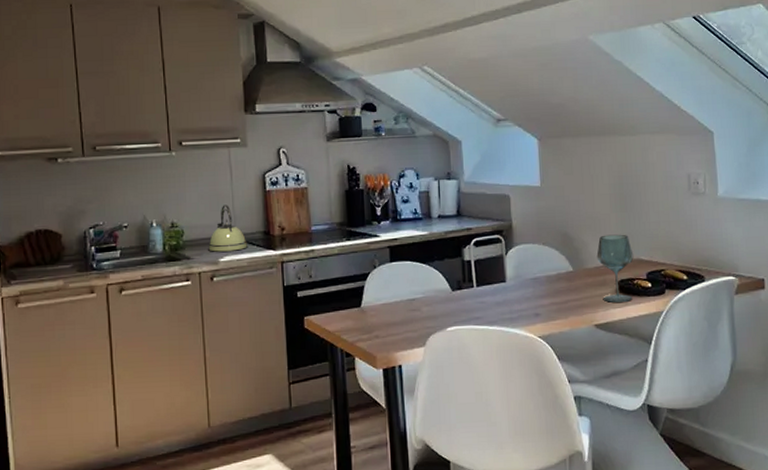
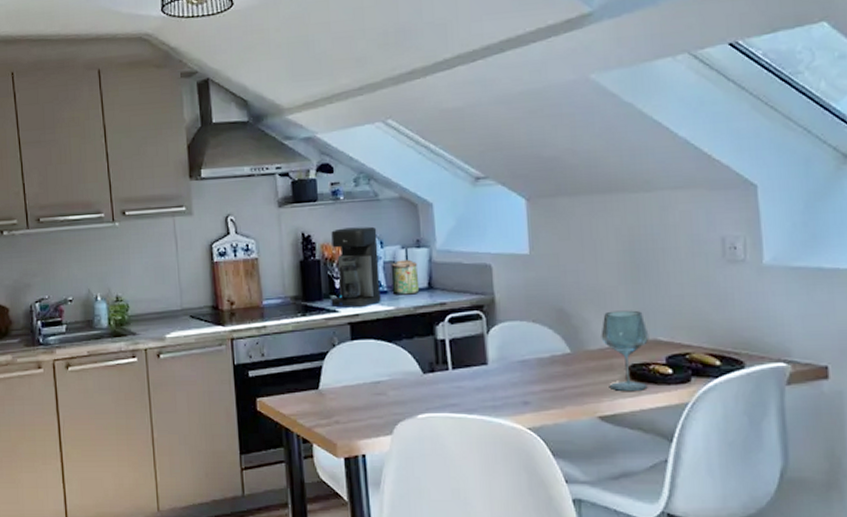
kettle: present [208,205,249,252] -> none [154,277,196,328]
coffee maker: none [373,160,417,233] -> present [331,226,381,308]
canister: none [425,190,450,222] -> present [390,259,420,295]

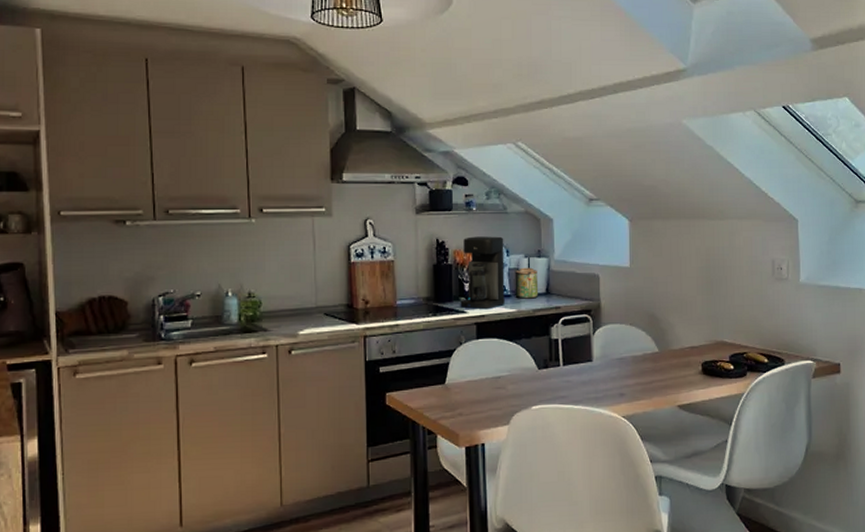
wine glass: present [601,310,649,392] -> none [682,316,718,385]

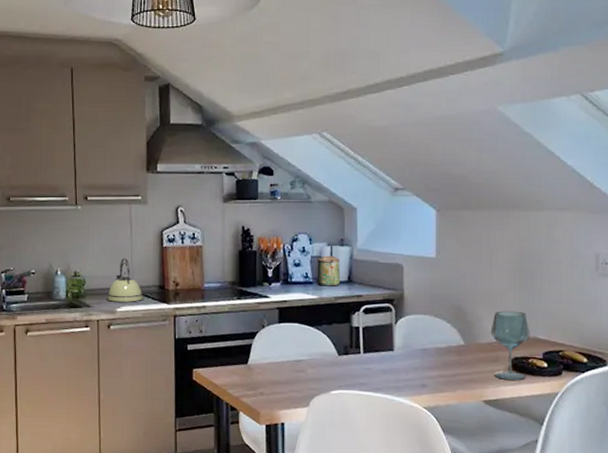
kettle: none [287,276,330,324] -> present [107,258,144,302]
coffee maker: present [460,236,505,310] -> none [263,224,307,296]
wine glass: none [682,316,718,385] -> present [490,311,530,381]

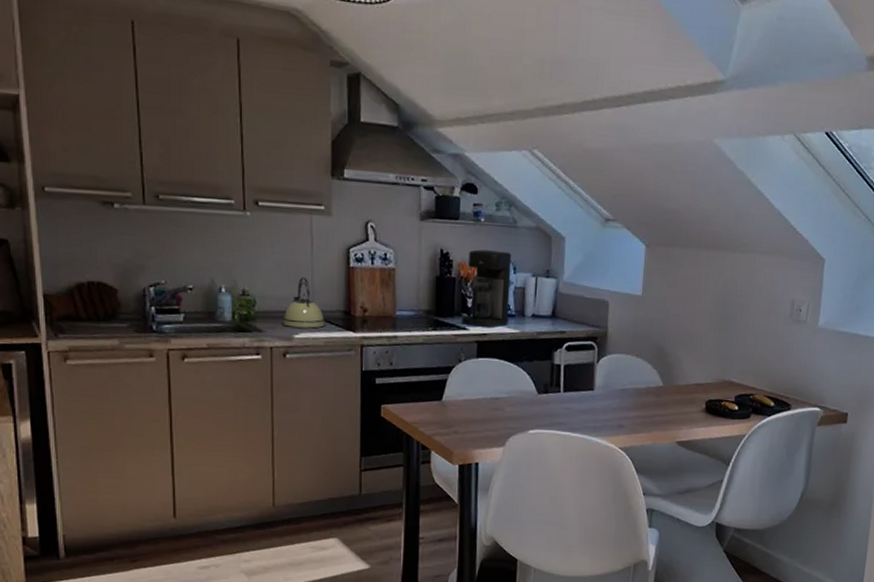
coffee maker: none [263,224,307,296] -> present [462,249,512,329]
canister: present [317,255,341,286] -> none [519,287,545,321]
wine glass: present [490,311,530,381] -> none [688,353,726,423]

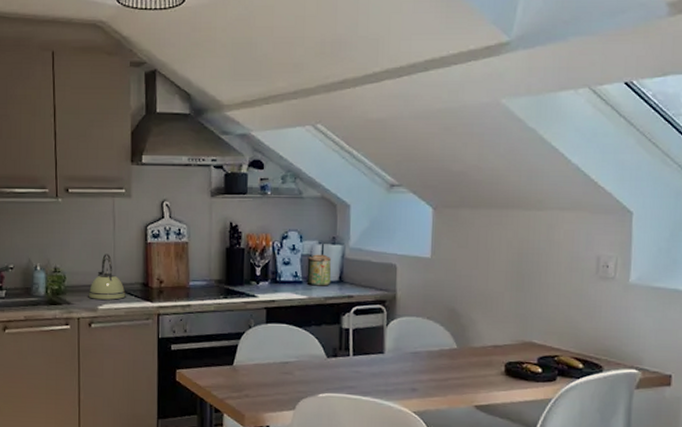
coffee maker: present [462,249,512,329] -> none [251,221,298,295]
canister: none [519,287,545,321] -> present [306,254,332,286]

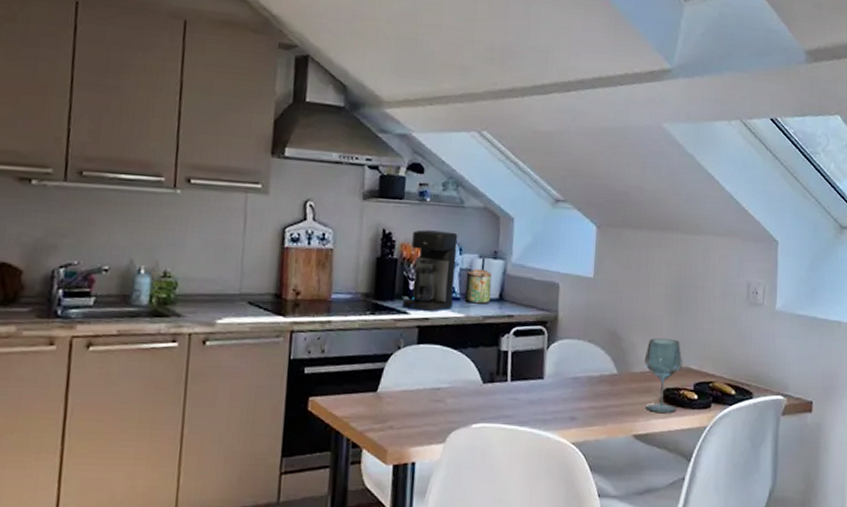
kettle: present [88,254,127,300] -> none [204,258,254,313]
coffee maker: none [251,221,298,295] -> present [402,230,458,313]
wine glass: none [484,314,526,386] -> present [644,338,683,414]

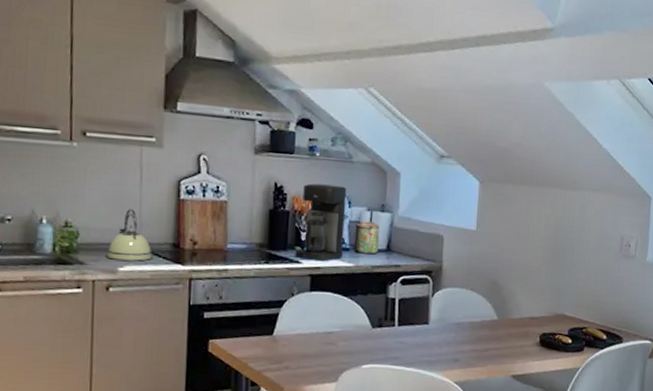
kettle: none [204,258,254,313] -> present [106,209,154,262]
wine glass: present [644,338,683,414] -> none [522,287,559,356]

